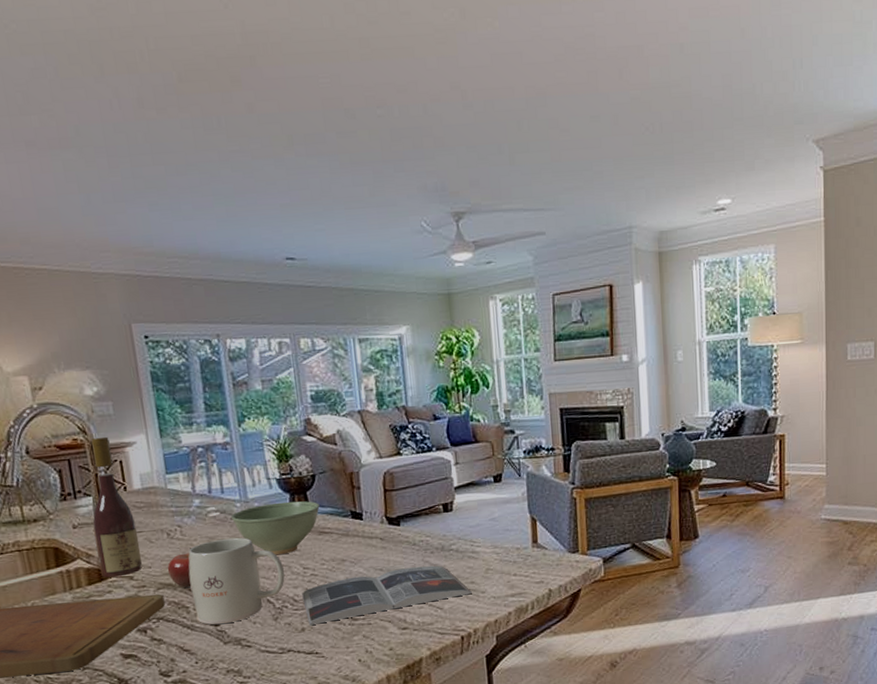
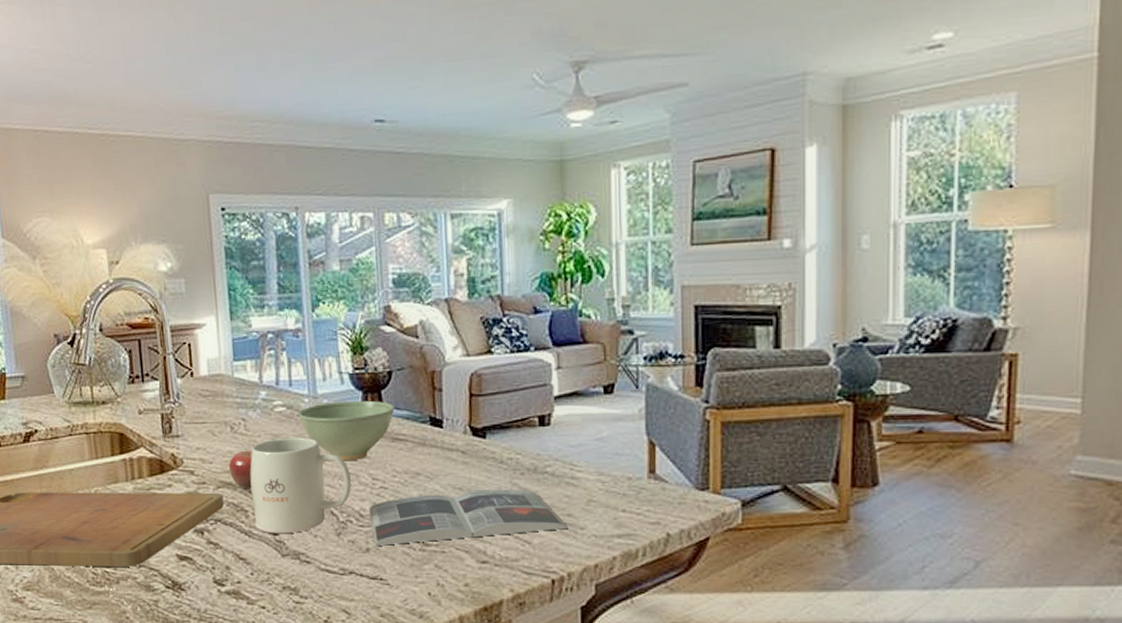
wine bottle: present [90,436,143,578] -> none [158,316,204,470]

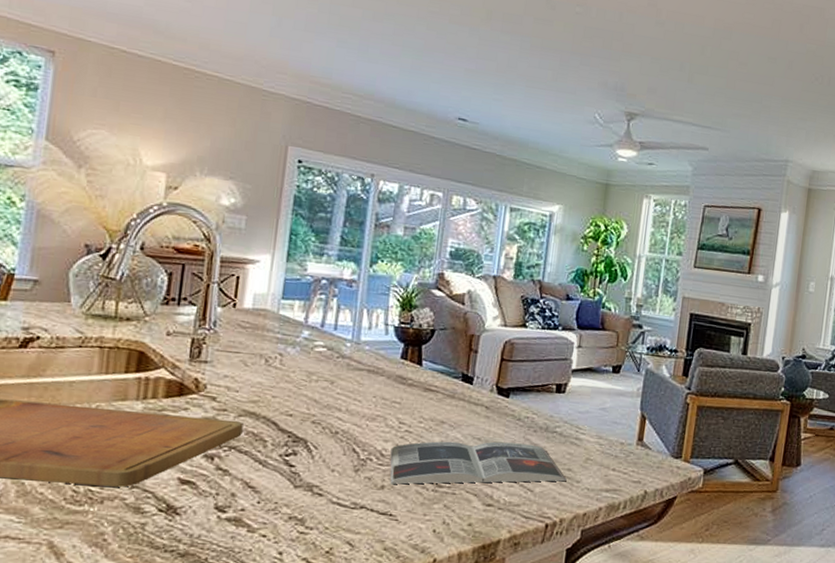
fruit: present [228,443,254,488] -> none [255,378,287,420]
mug: present [249,437,352,534] -> none [272,376,379,467]
bowl: present [297,400,395,461] -> none [337,349,432,405]

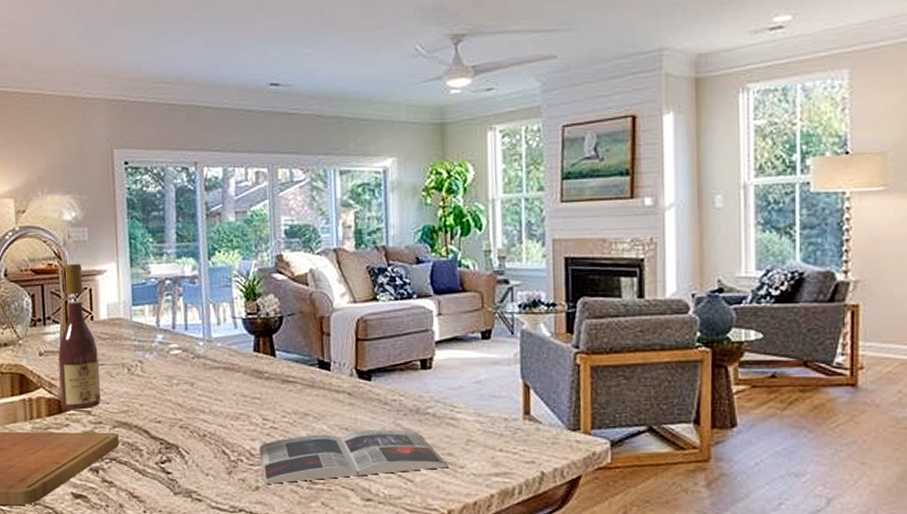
wine bottle: none [182,247,235,395] -> present [58,263,102,410]

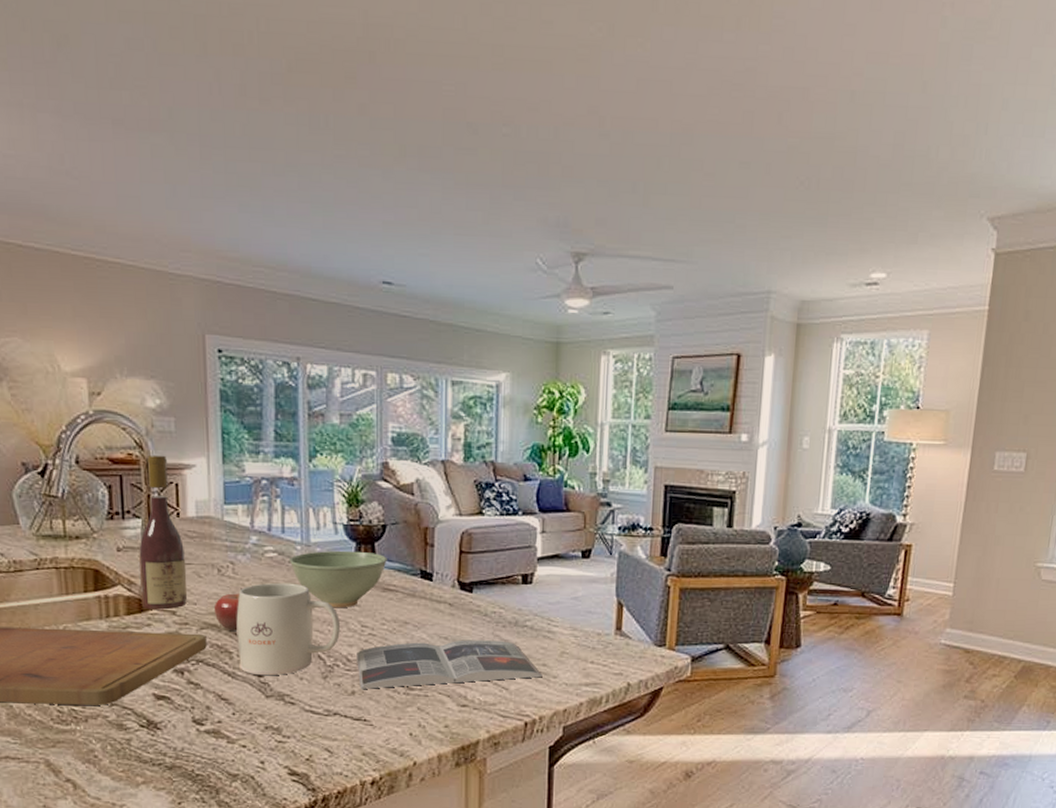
fruit: none [125,384,150,428] -> present [214,587,242,631]
mug: none [145,379,243,473] -> present [236,582,341,676]
bowl: none [192,344,285,402] -> present [288,550,387,608]

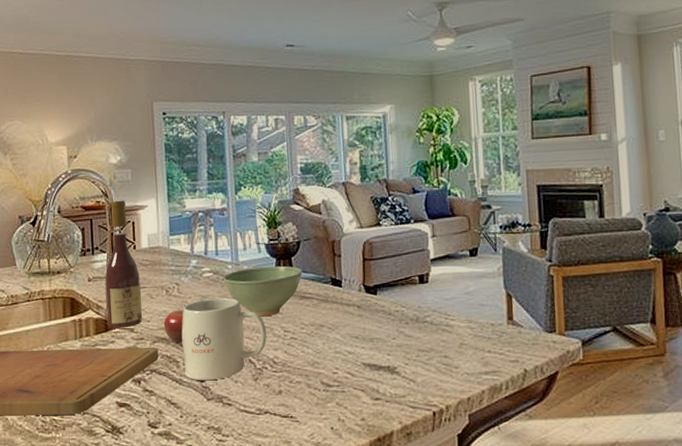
magazine: present [357,640,542,689] -> none [281,336,445,388]

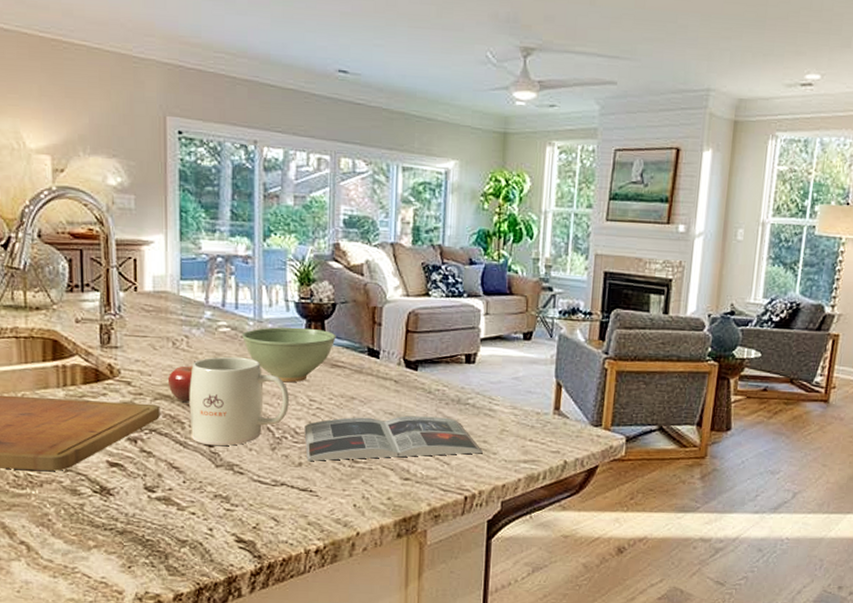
wine bottle: present [105,200,143,329] -> none [97,230,143,380]
magazine: none [281,336,445,388] -> present [304,415,483,461]

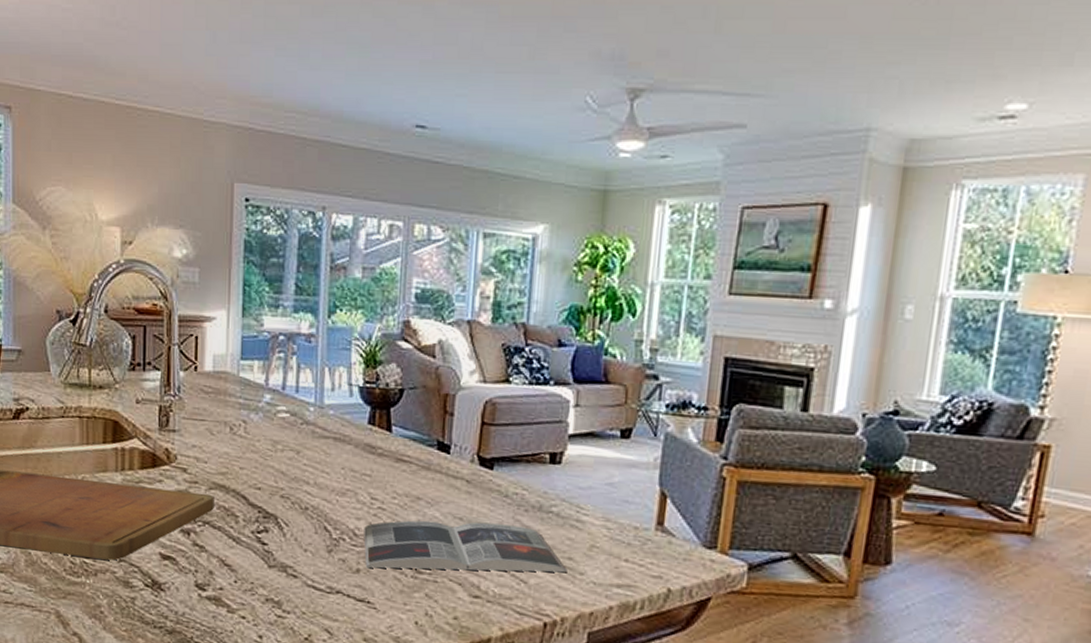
fruit: present [167,360,195,402] -> none [223,447,252,494]
mug: present [189,356,290,446] -> none [244,445,350,545]
bowl: present [241,327,336,383] -> none [300,414,403,478]

